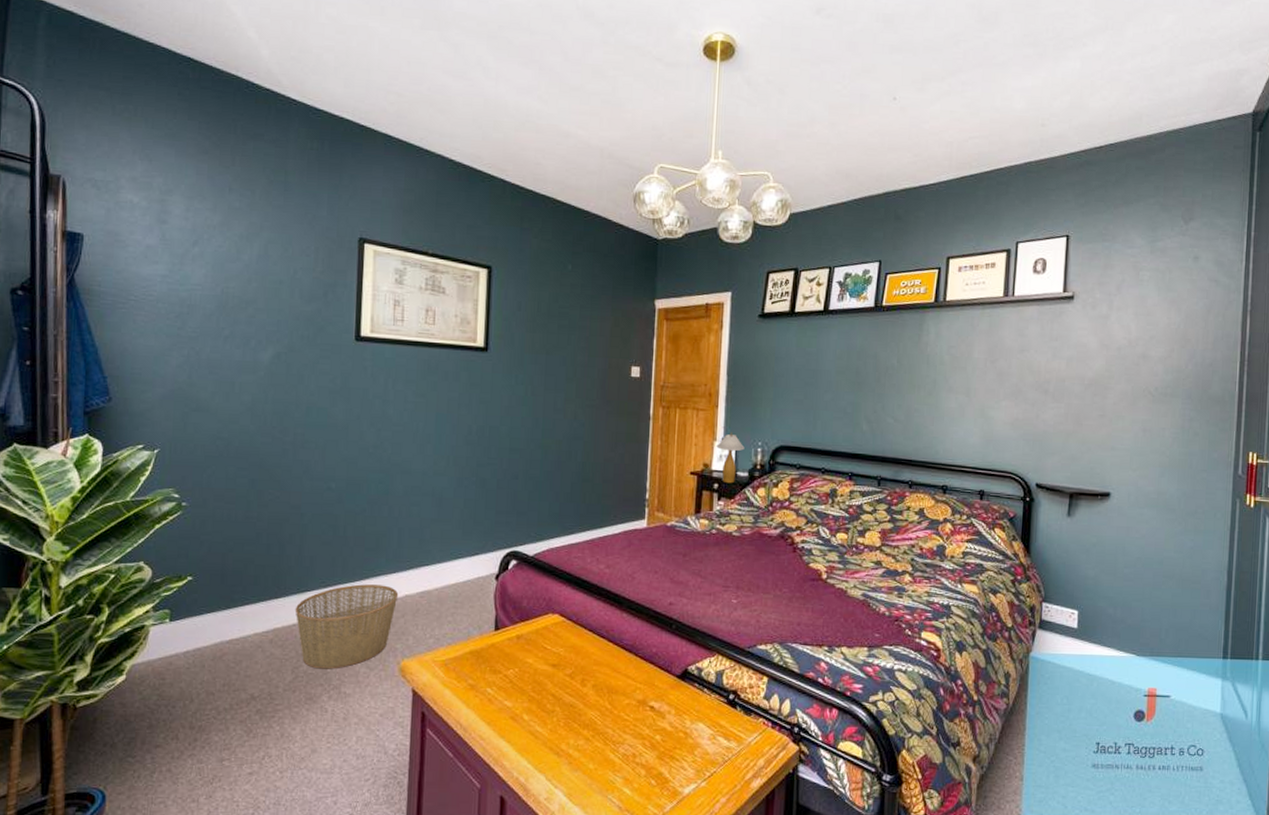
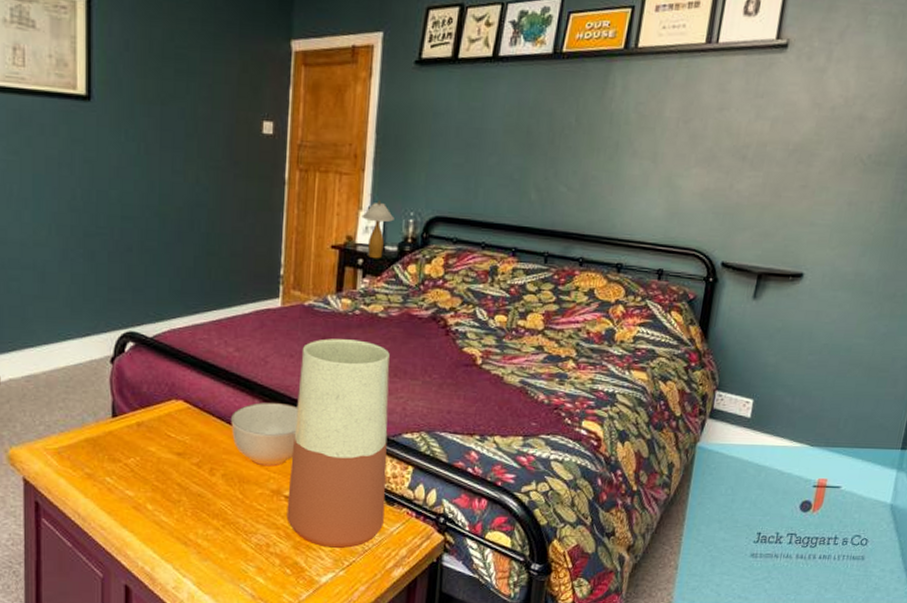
bowl: none [601,616,662,677] -> present [231,402,298,467]
vase: none [651,556,744,758] -> present [286,338,390,548]

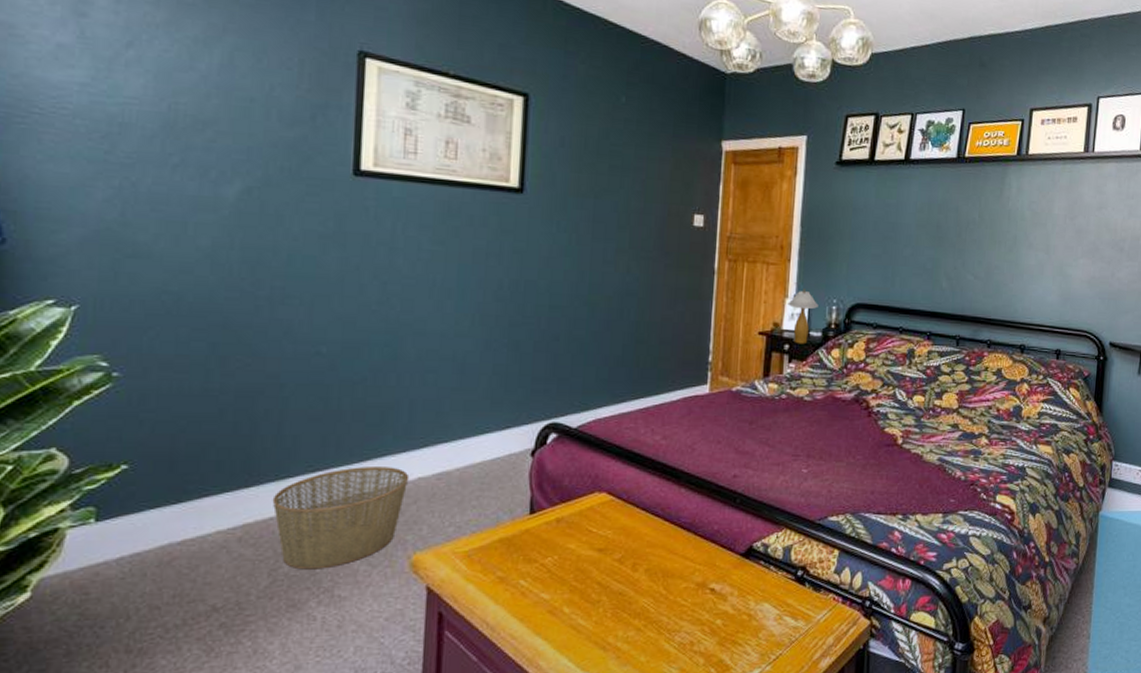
bowl: present [231,402,298,467] -> none [656,491,725,558]
vase: present [286,338,390,548] -> none [712,423,816,641]

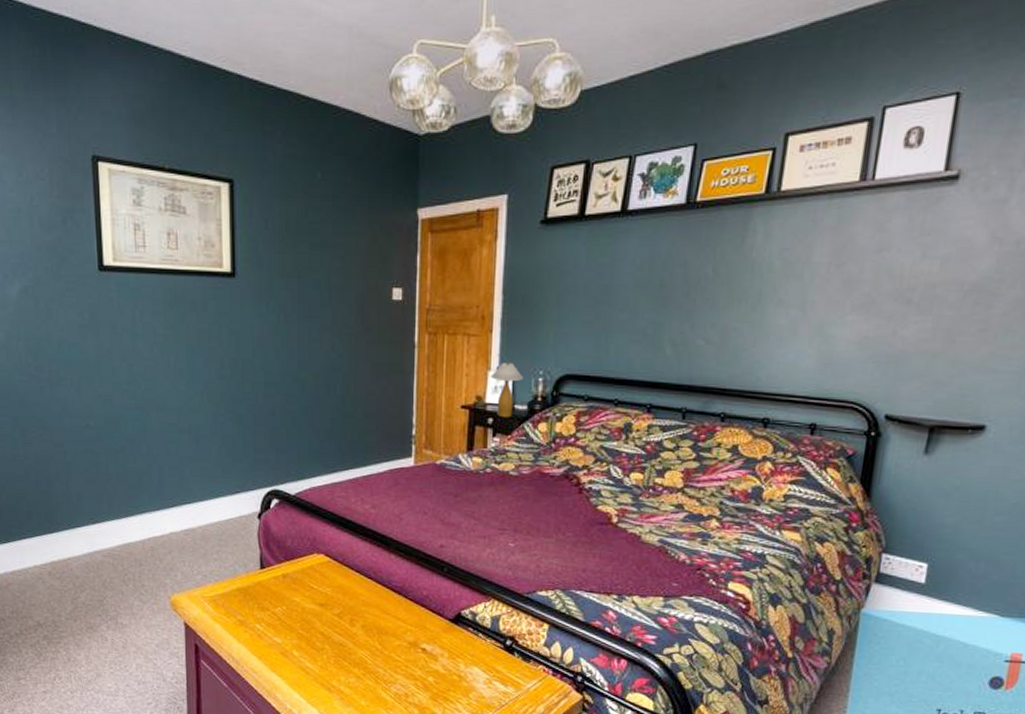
basket: present [272,467,410,570] -> none [68,521,164,601]

